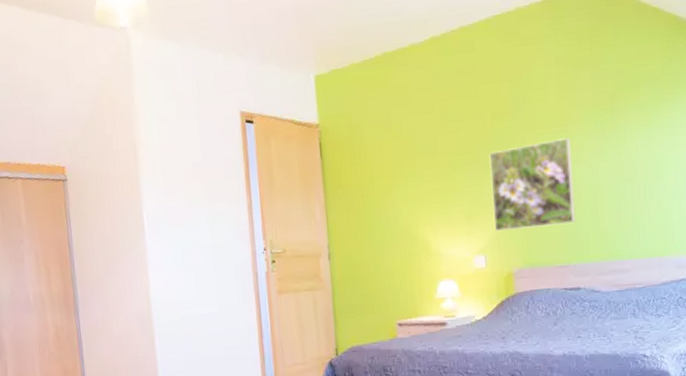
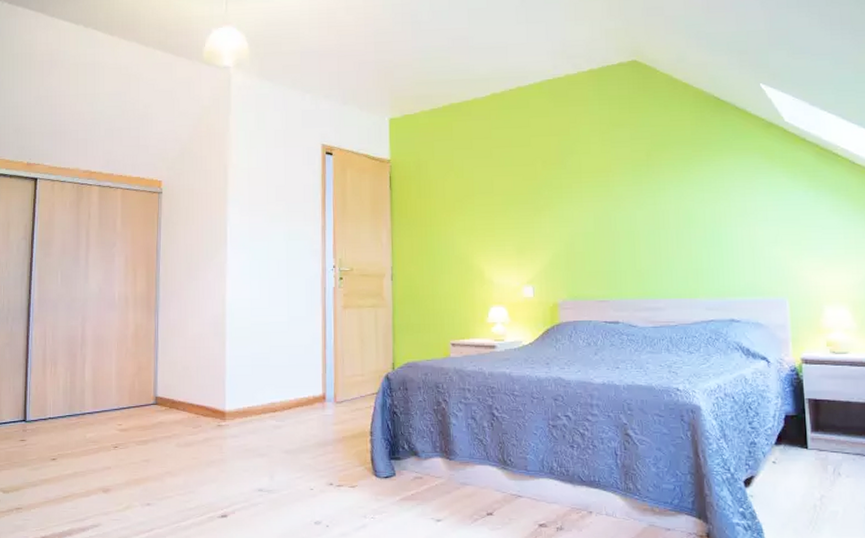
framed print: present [489,138,576,231] -> none [539,187,616,266]

